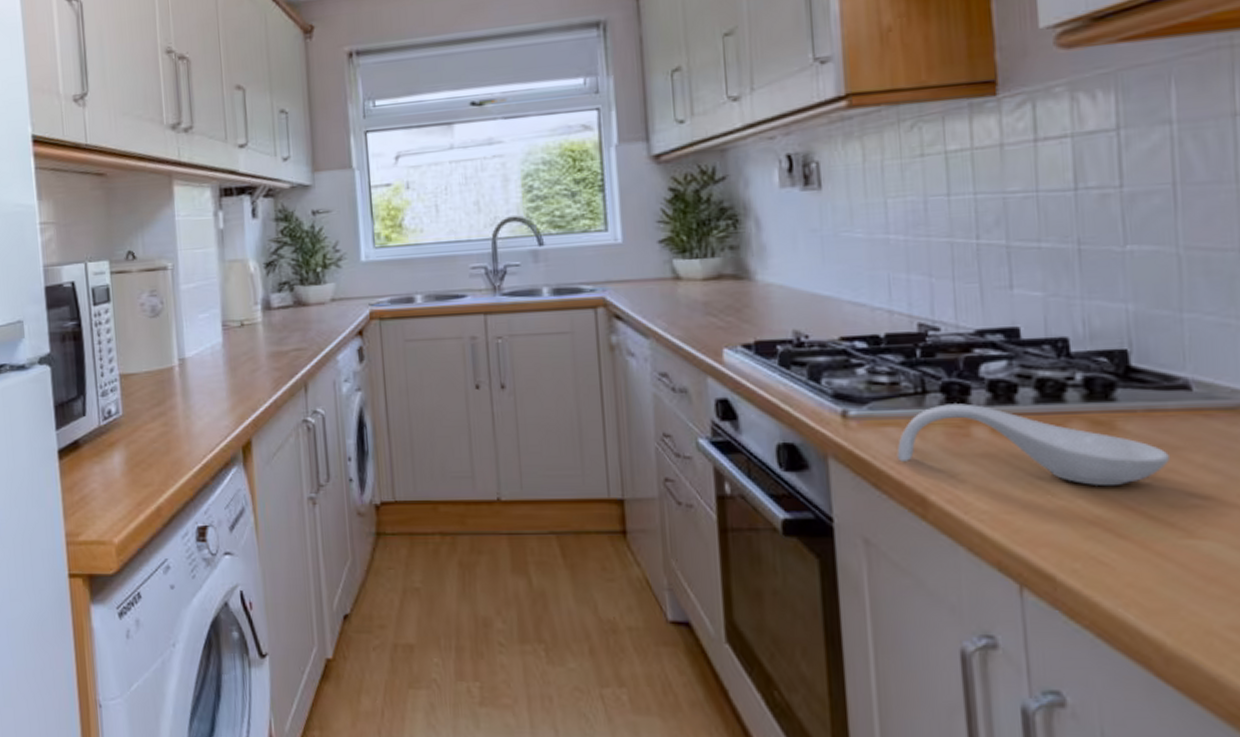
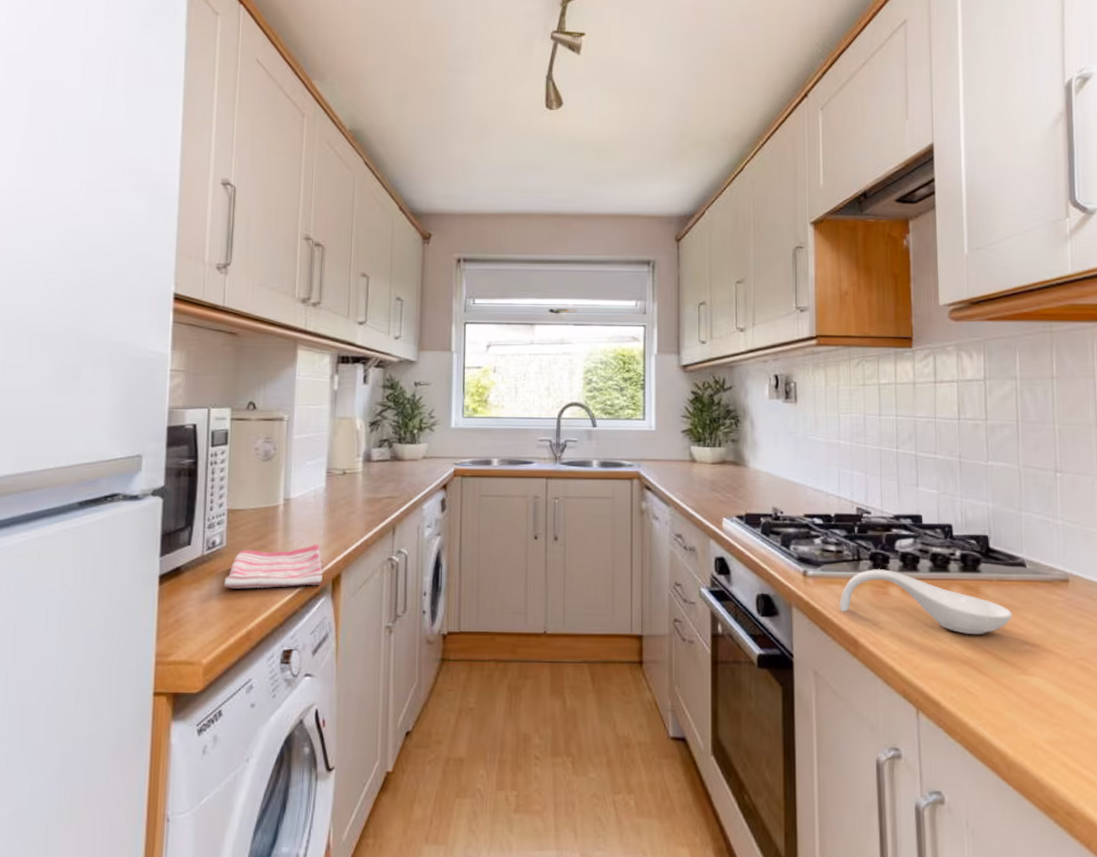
dish towel: none [125,407,231,461] -> present [223,544,322,589]

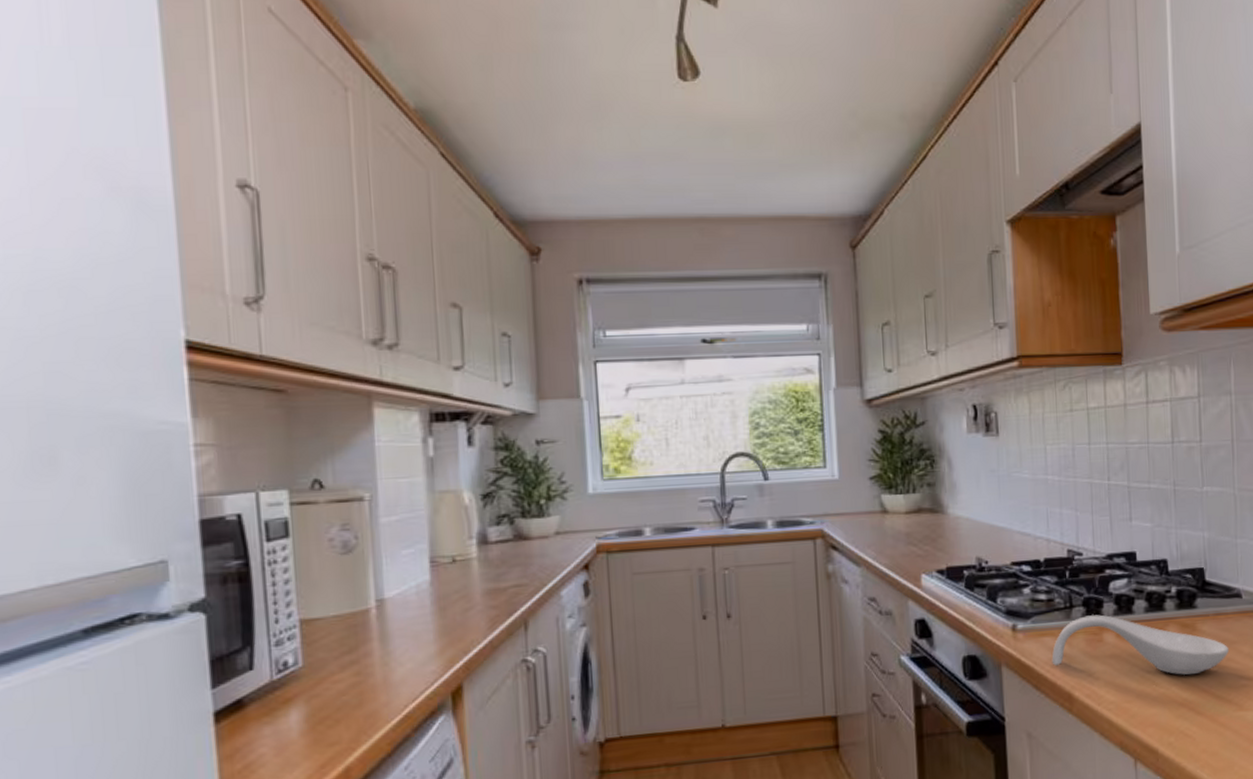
dish towel: present [223,544,322,589] -> none [305,651,438,718]

